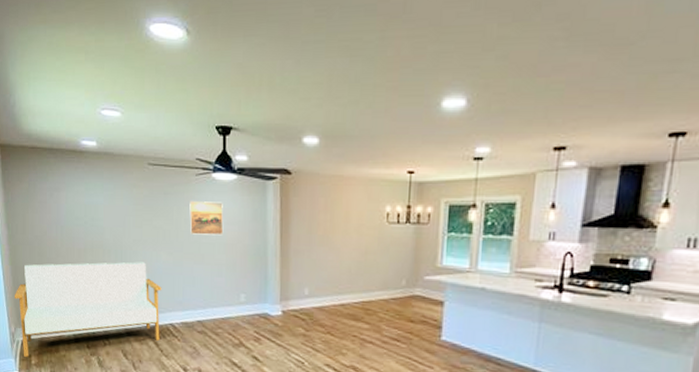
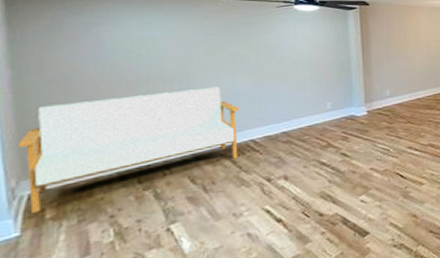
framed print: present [189,201,224,236] -> none [270,28,307,57]

